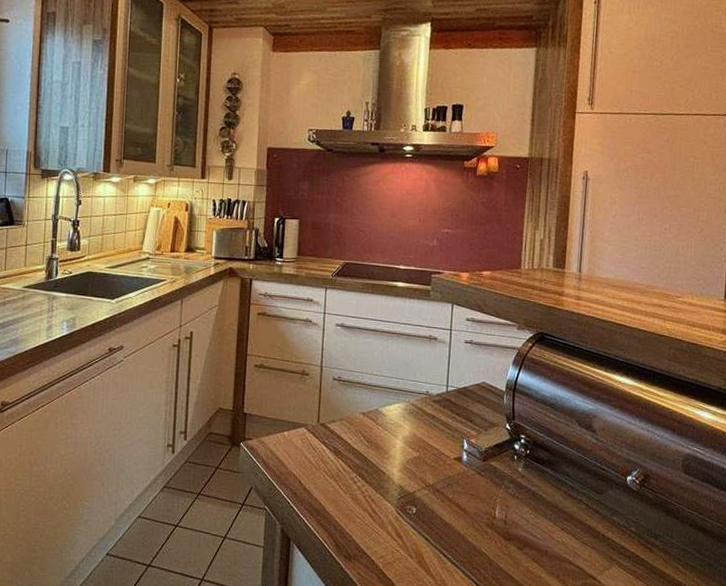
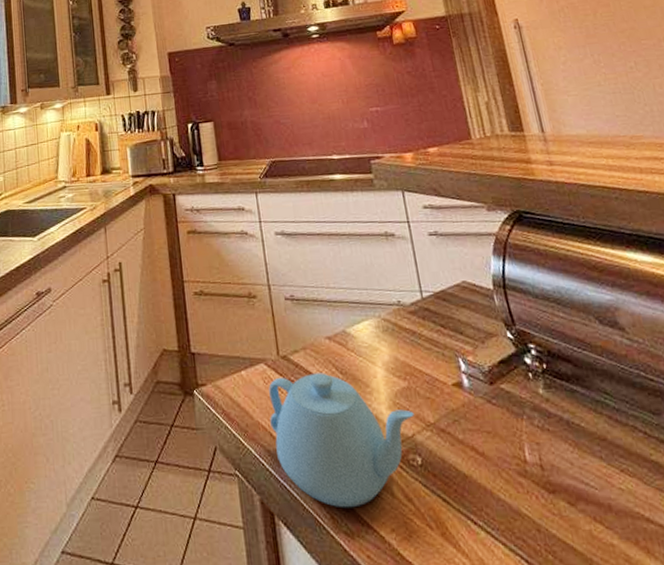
teapot: none [301,439,419,539] -> present [268,373,414,508]

